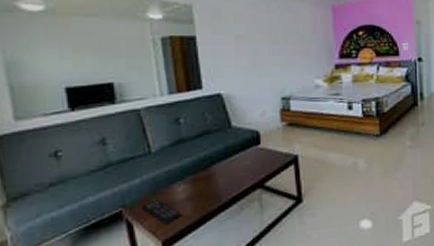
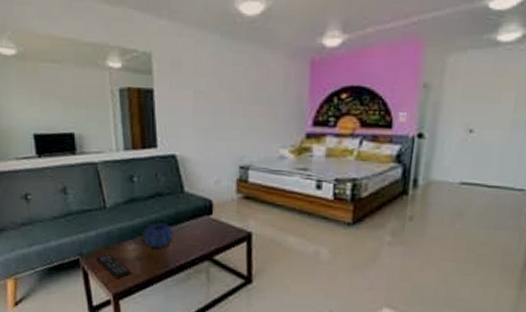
decorative bowl: none [192,159,225,185] -> present [143,222,174,248]

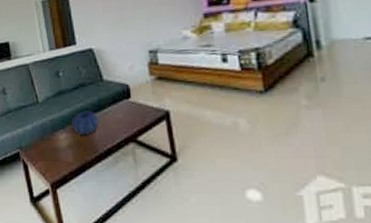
remote control: present [95,253,131,280] -> none [33,144,65,169]

